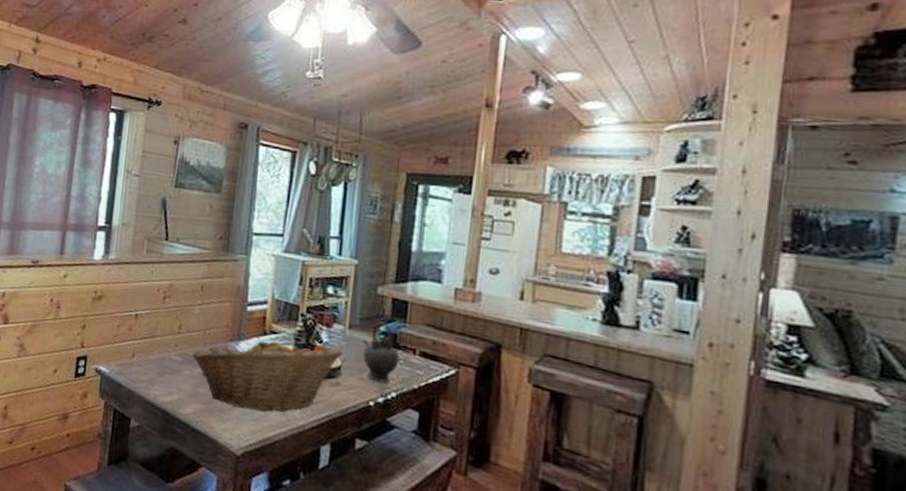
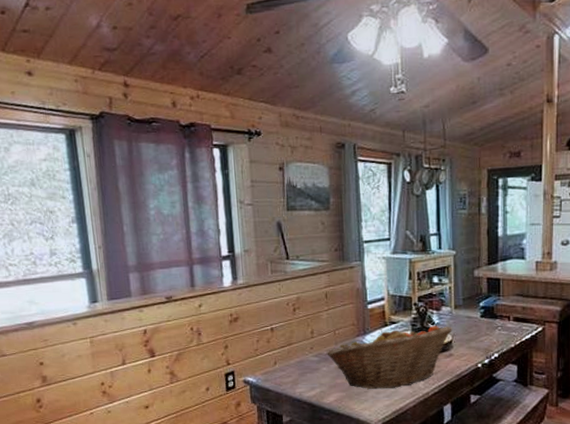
teapot: present [363,321,400,384] -> none [467,298,498,348]

